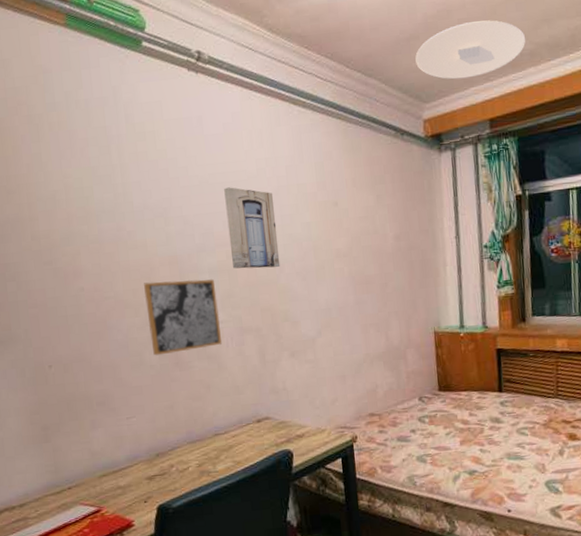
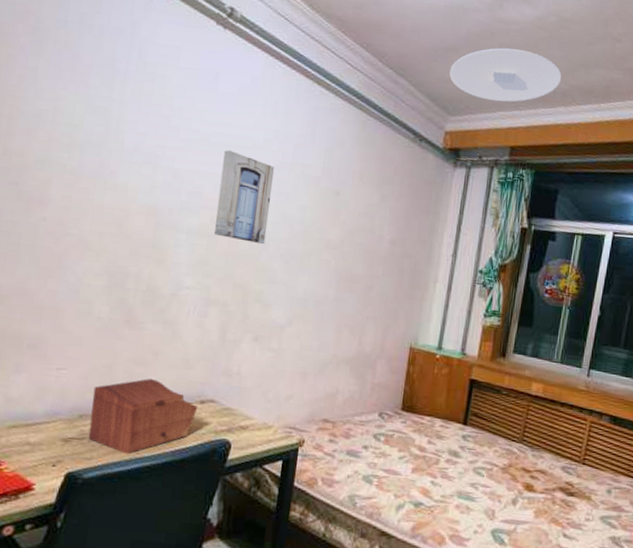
wall art: present [144,278,223,356] -> none [105,228,191,311]
sewing box: none [162,410,257,480] -> present [88,378,199,455]

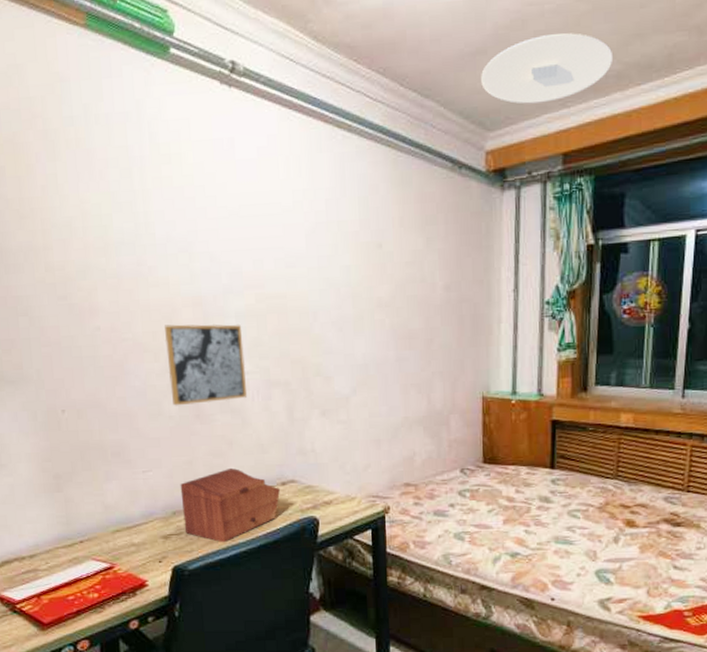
wall art: none [105,228,191,311] -> present [164,324,248,406]
wall art: present [214,150,275,245] -> none [256,221,315,316]

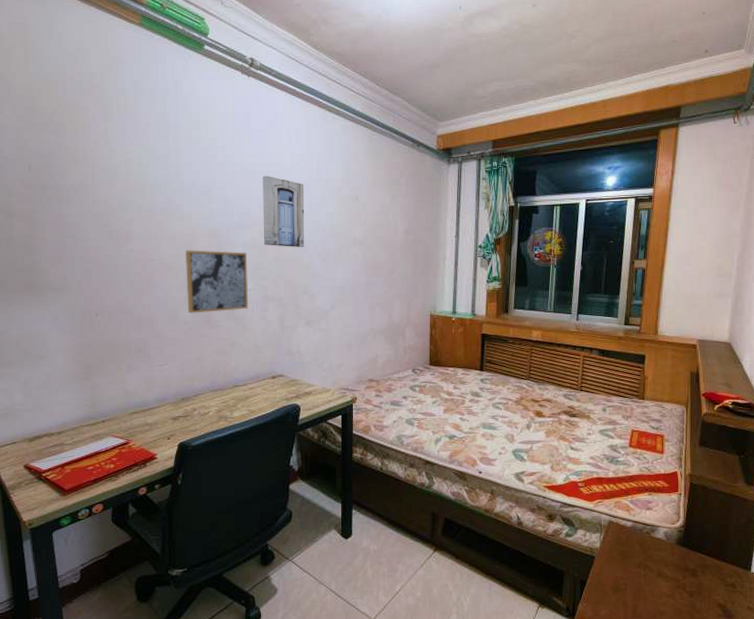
sewing box: present [180,468,281,543] -> none [189,364,271,424]
wall art: none [256,221,315,316] -> present [263,176,305,248]
ceiling light: present [481,33,614,104] -> none [435,58,529,104]

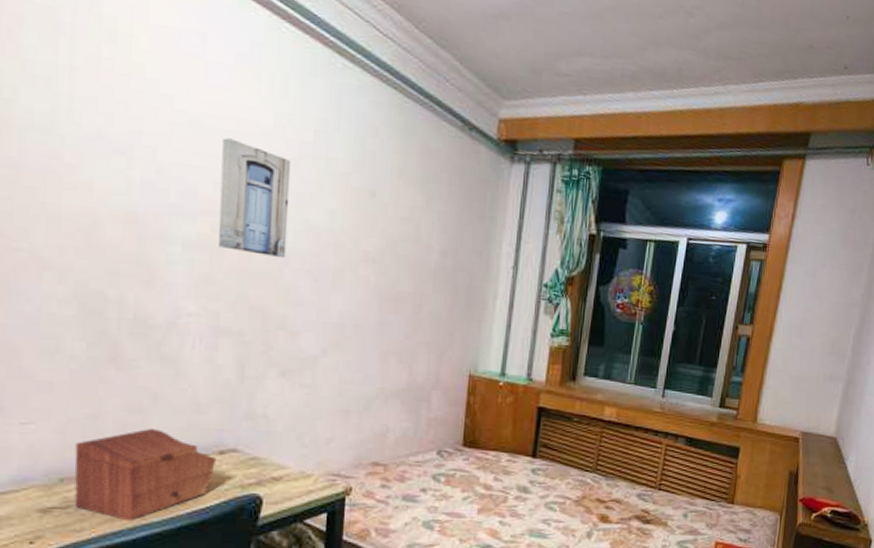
wall art: present [185,250,249,314] -> none [77,240,189,345]
sewing box: none [189,364,271,424] -> present [74,429,217,522]

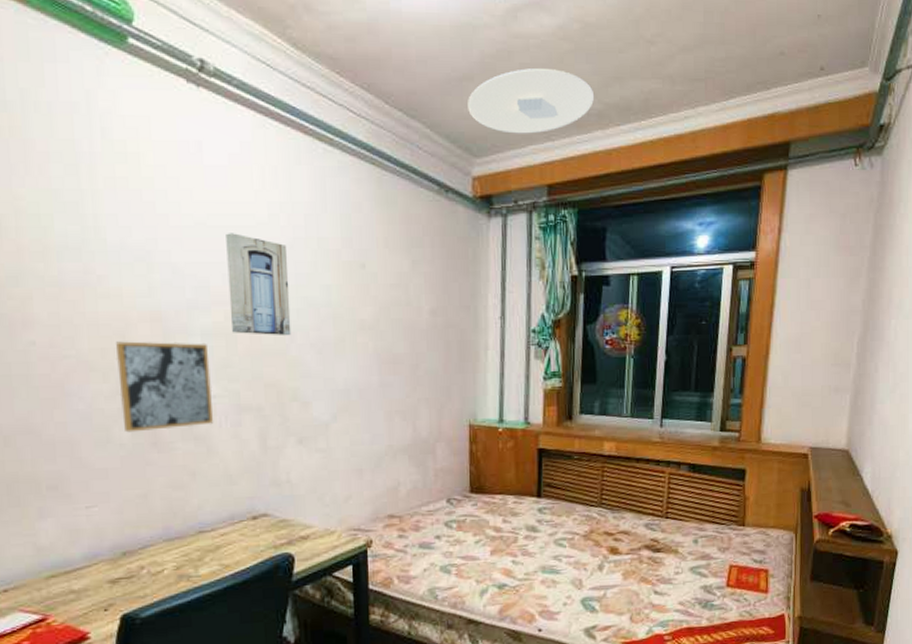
sewing box: present [74,429,217,522] -> none [132,502,252,586]
wall art: none [77,240,189,345] -> present [116,341,214,433]
ceiling light: none [501,17,631,85] -> present [468,68,595,134]

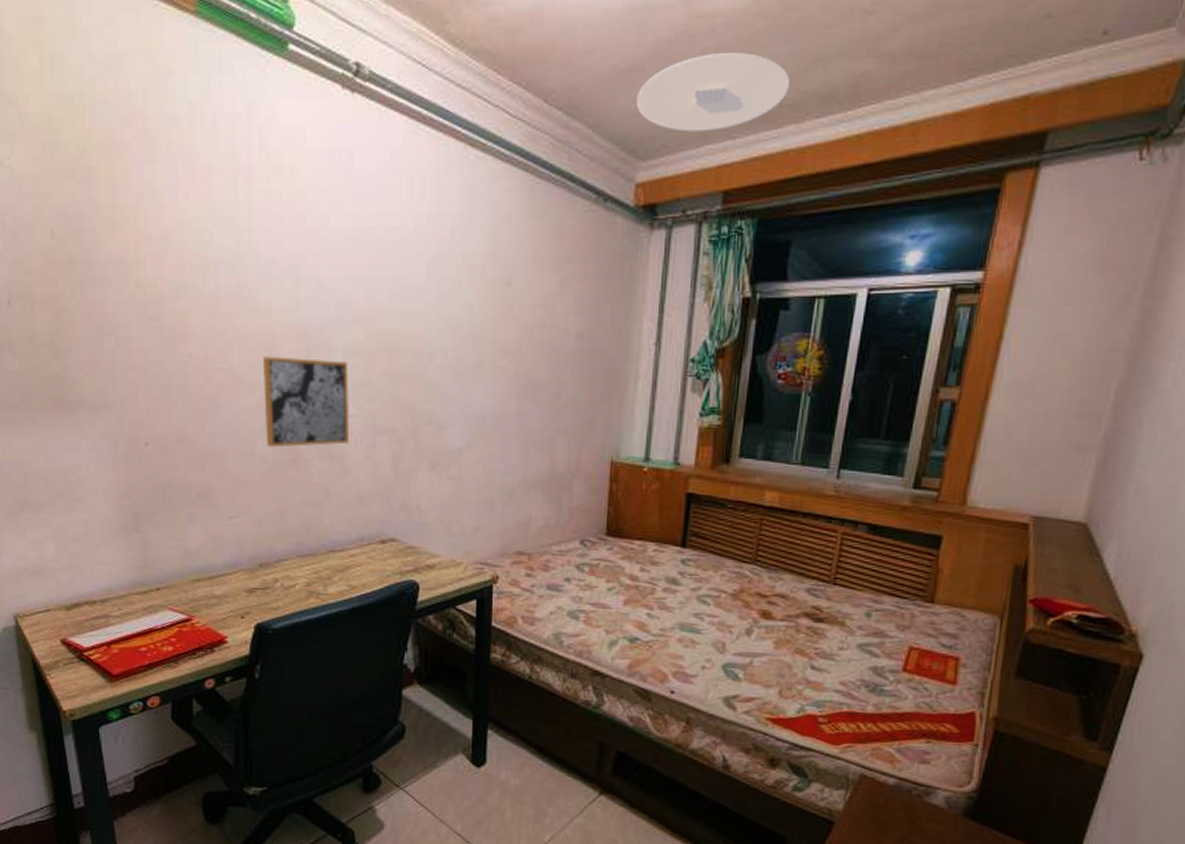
wall art: present [226,233,292,336] -> none [371,247,432,357]

